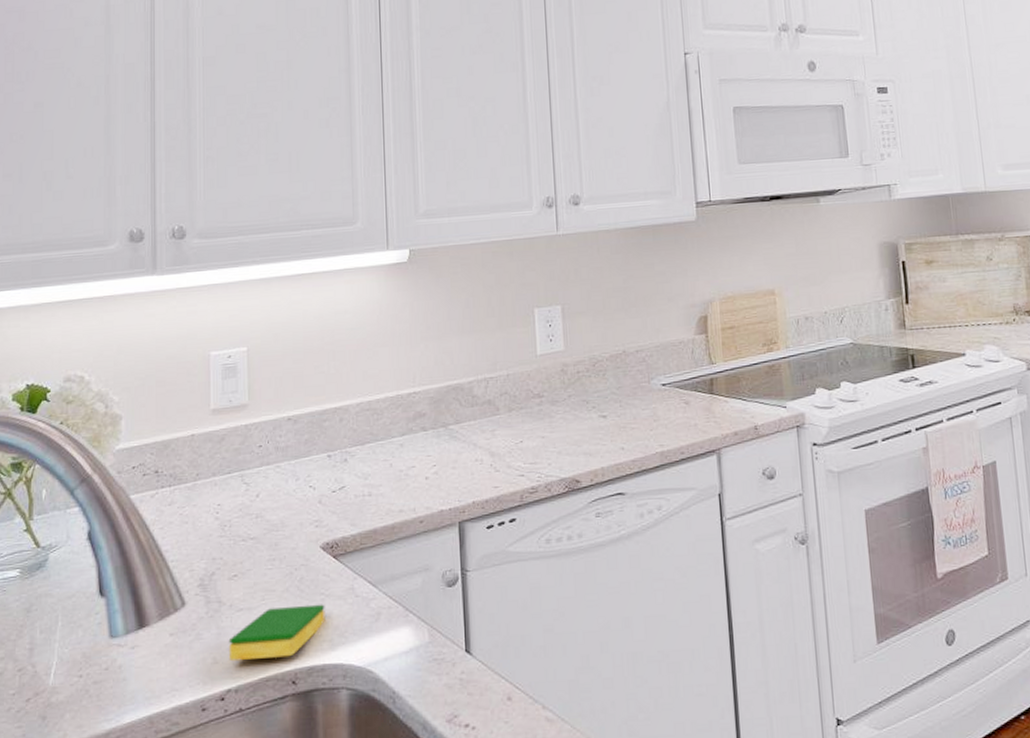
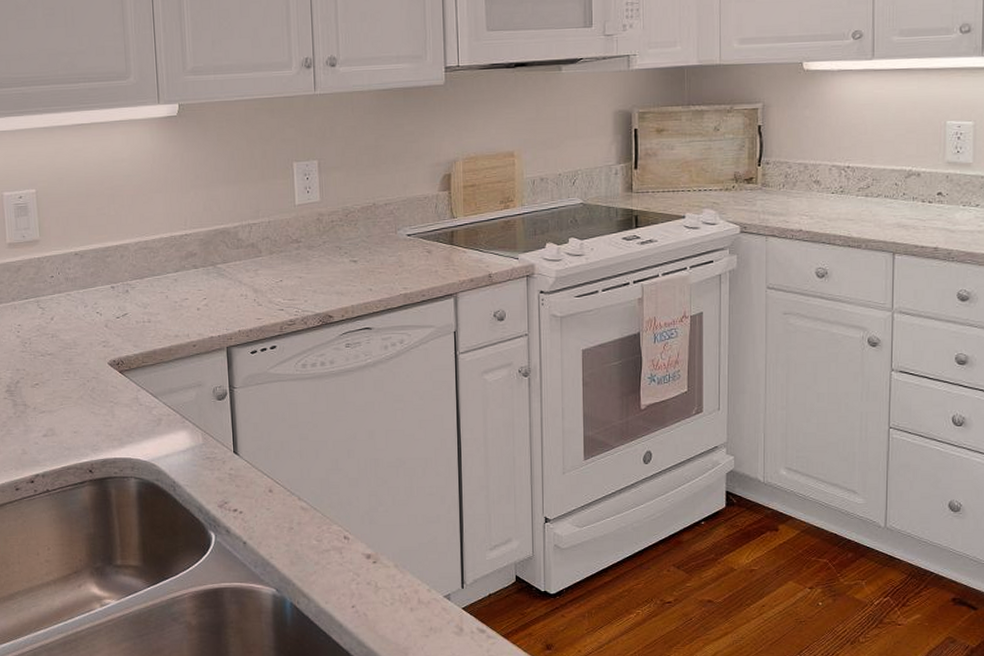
dish sponge: present [228,604,325,662] -> none [34,410,115,453]

